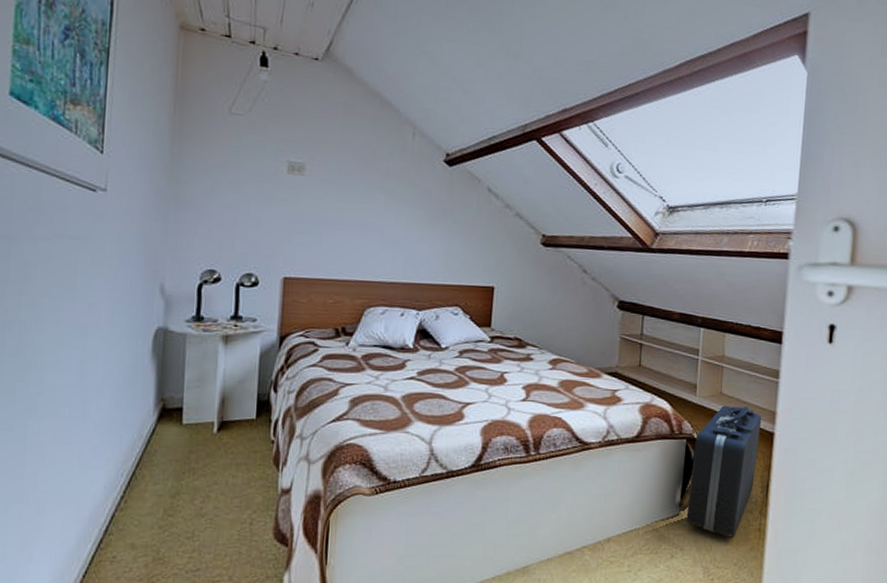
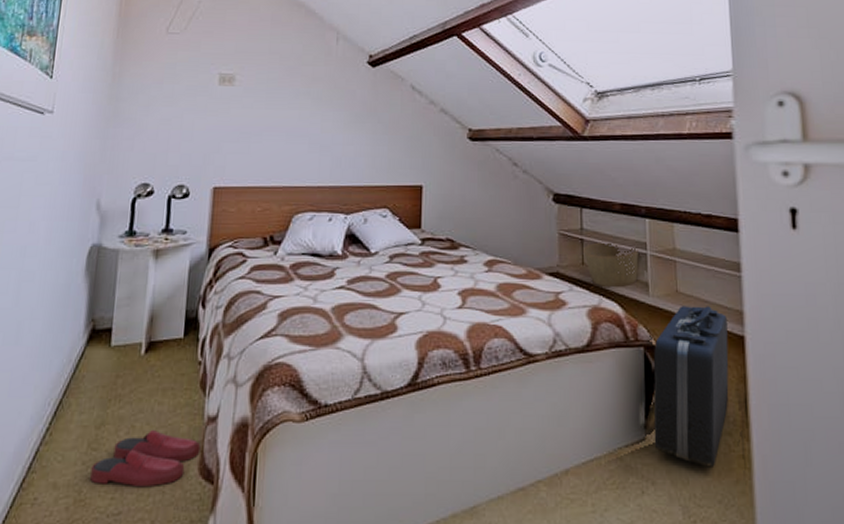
slippers: none [168,499,275,549] -> present [90,429,201,488]
basket: none [641,347,691,389] -> present [583,242,639,288]

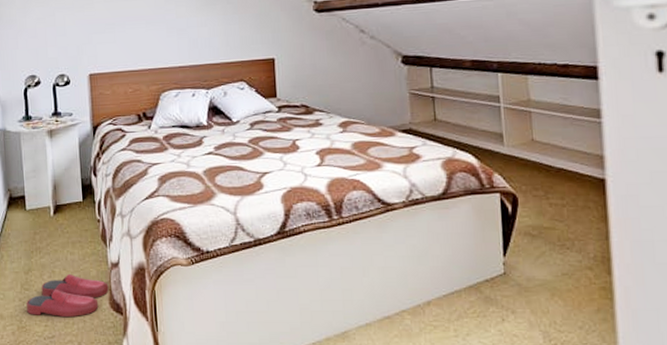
basket: present [583,242,639,288] -> none [435,98,492,141]
suitcase: present [654,306,729,469] -> none [510,152,589,299]

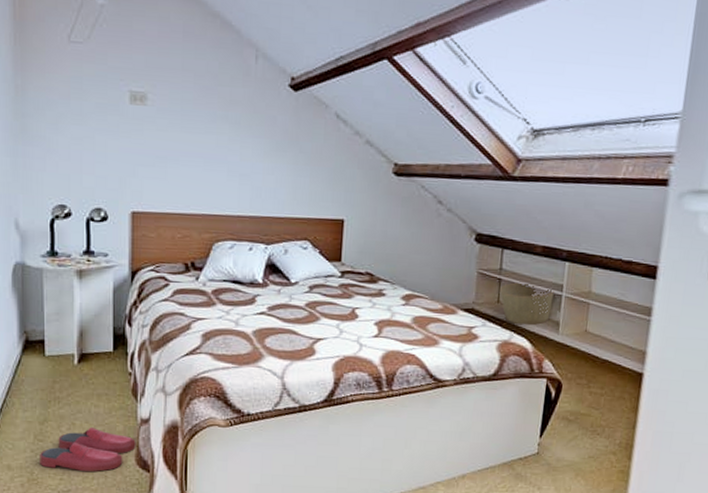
basket: none [435,98,492,141] -> present [500,282,554,326]

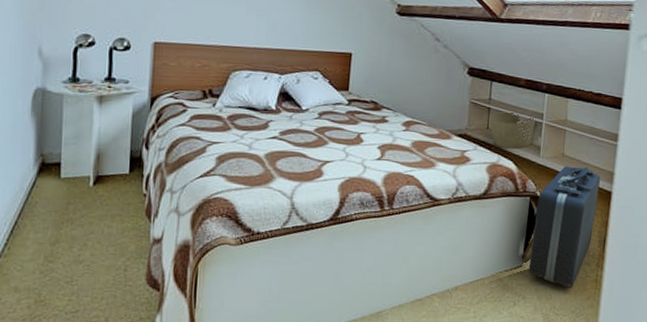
slippers: present [40,426,136,472] -> none [48,247,148,293]
suitcase: none [544,344,630,480] -> present [528,166,601,289]

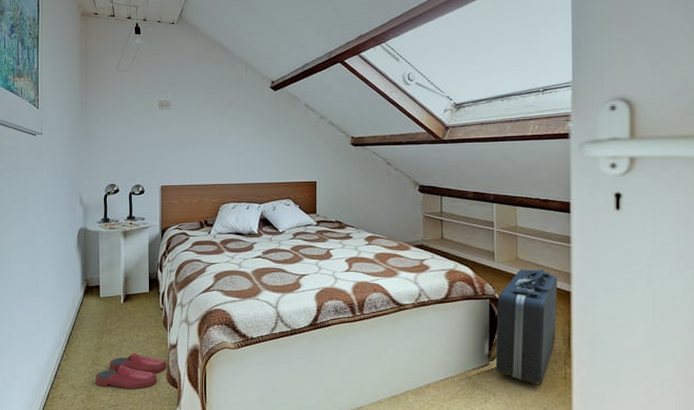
slippers: none [48,247,148,293] -> present [96,352,167,390]
basket: present [489,111,536,150] -> none [443,222,487,256]

